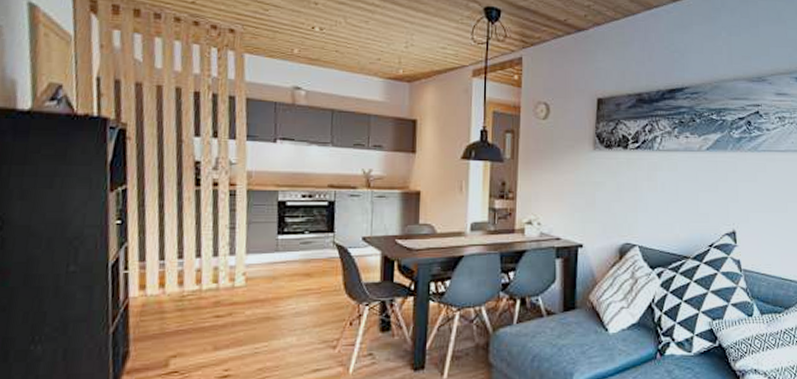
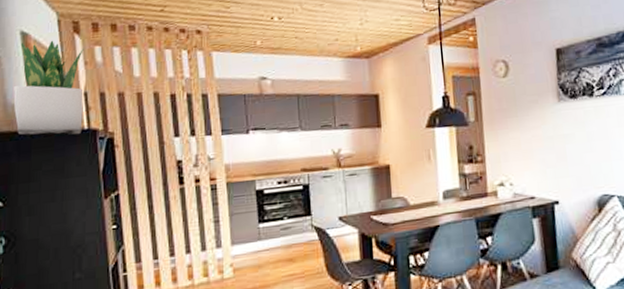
planter: none [13,15,100,121] -> present [13,40,84,136]

